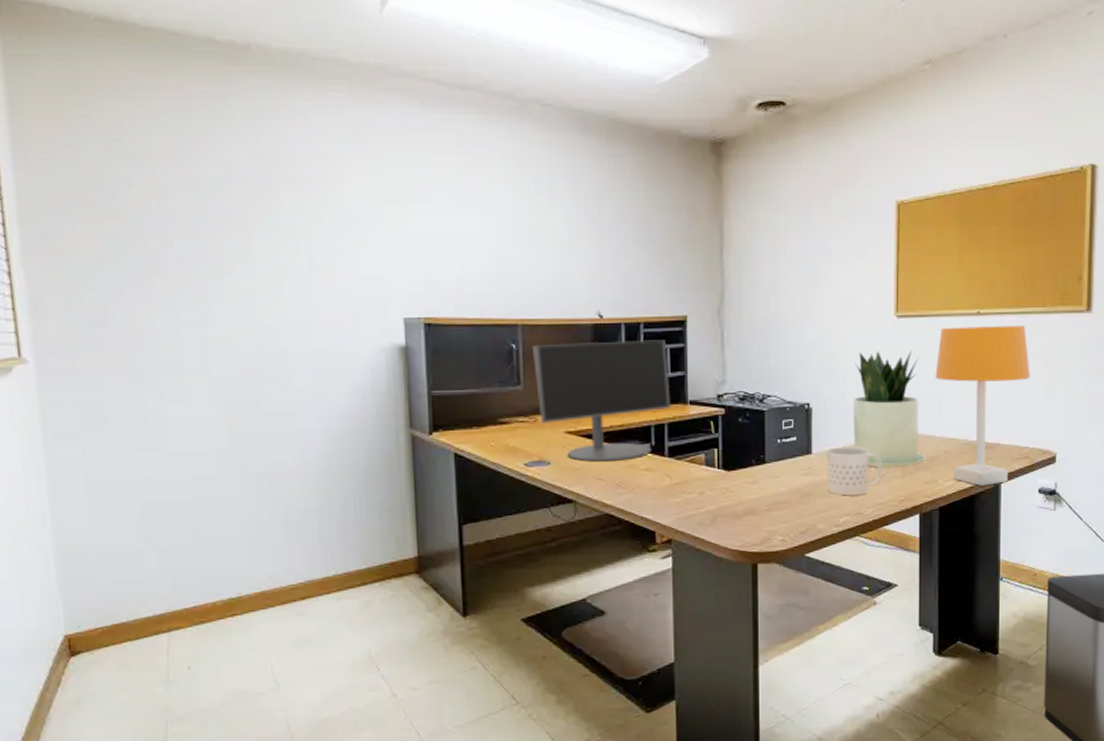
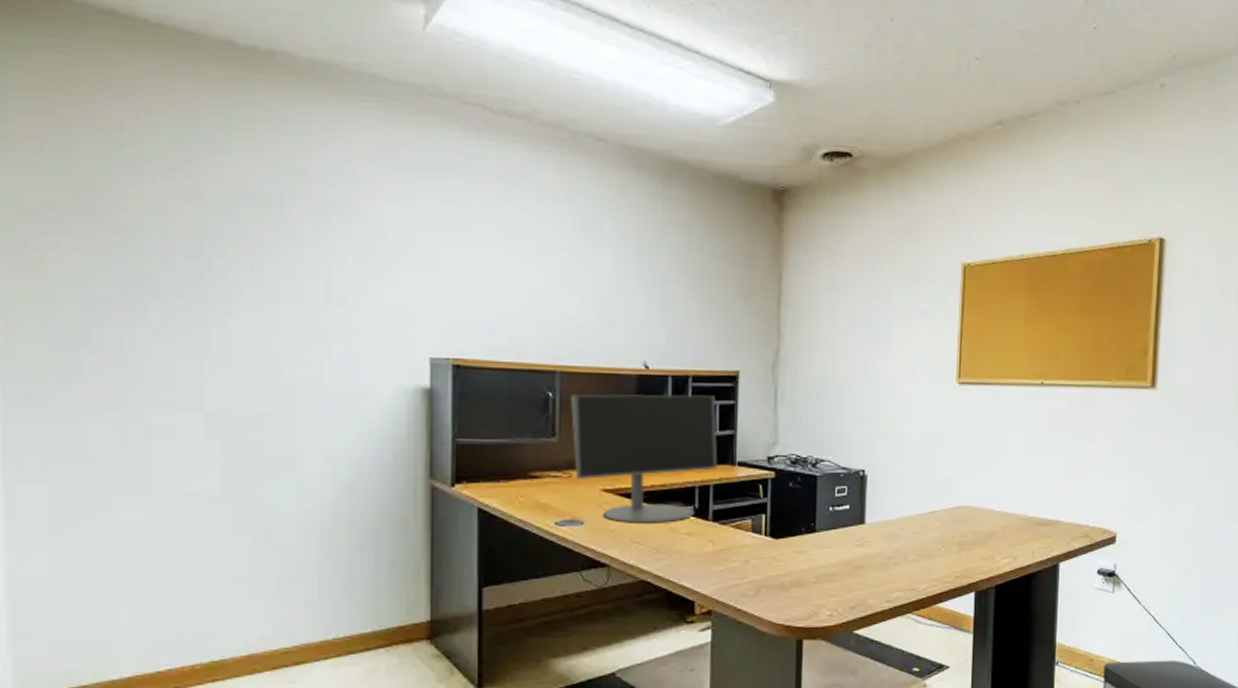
mug: present [826,446,882,496] -> none [879,518,938,570]
planter: present [853,350,927,469] -> none [909,418,984,542]
desk lamp: present [935,326,1030,486] -> none [996,397,1093,565]

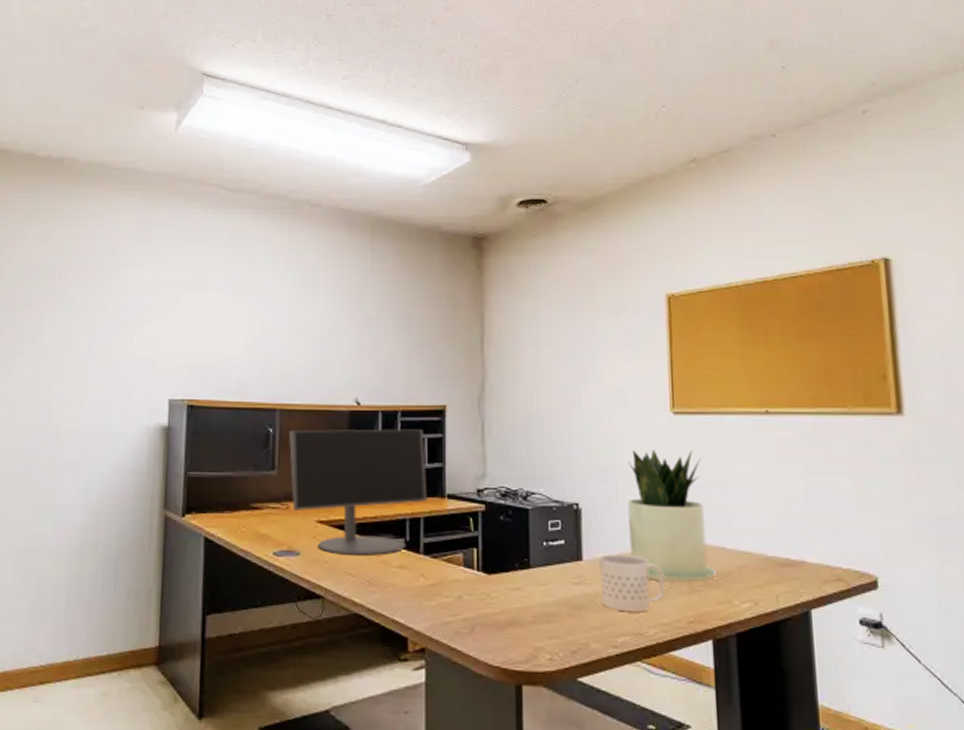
mug: none [879,518,938,570] -> present [599,554,665,613]
planter: none [909,418,984,542] -> present [628,449,717,583]

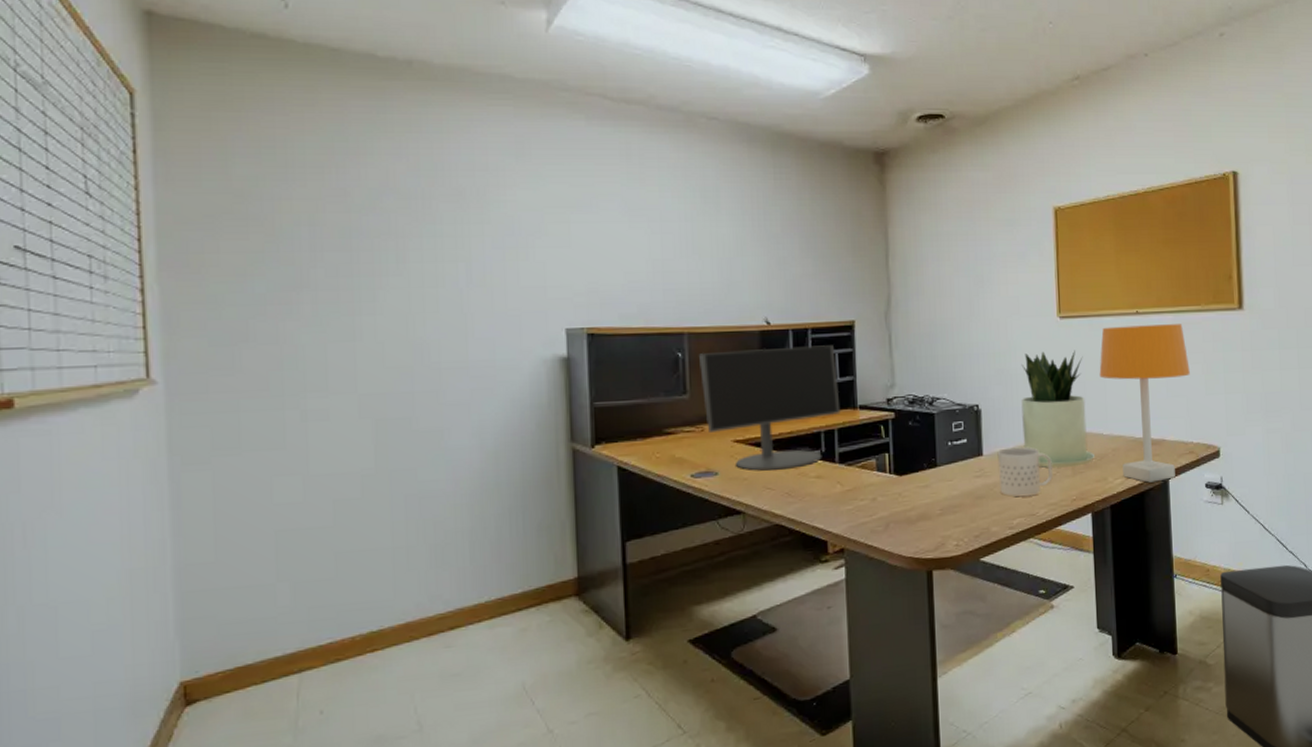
desk lamp: none [721,426,836,611] -> present [1099,324,1190,483]

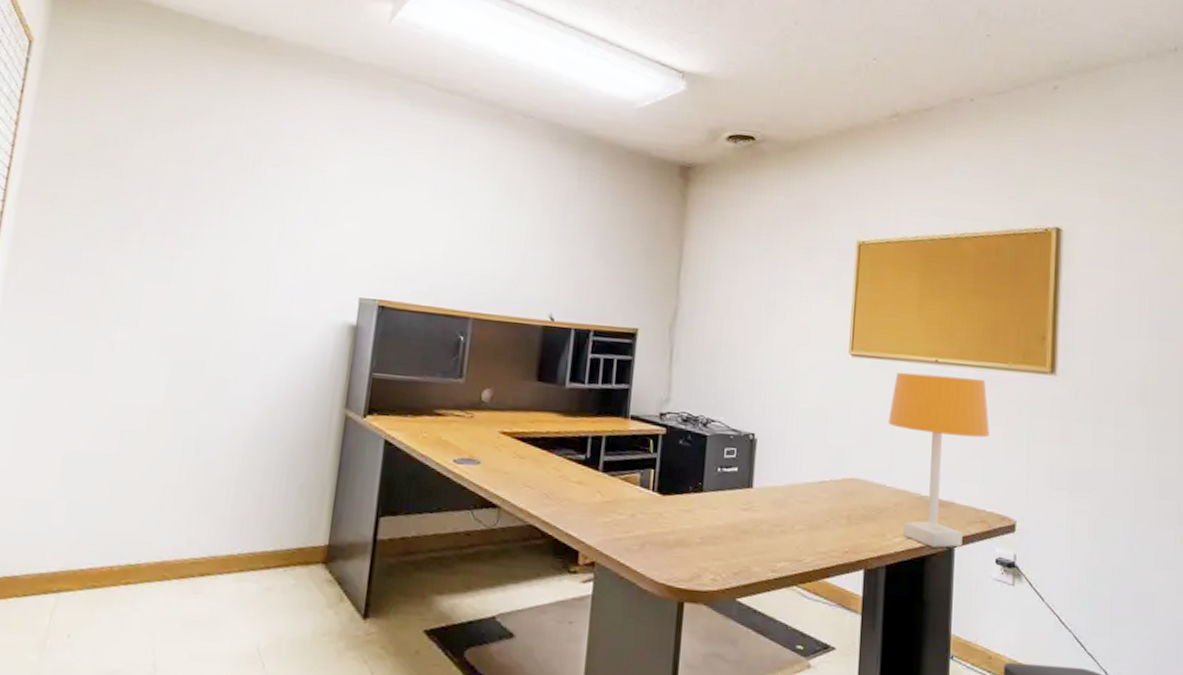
computer monitor: present [699,345,841,471] -> none [477,340,614,470]
mug: present [997,447,1053,497] -> none [766,484,826,541]
planter: present [1021,350,1096,468] -> none [797,387,875,517]

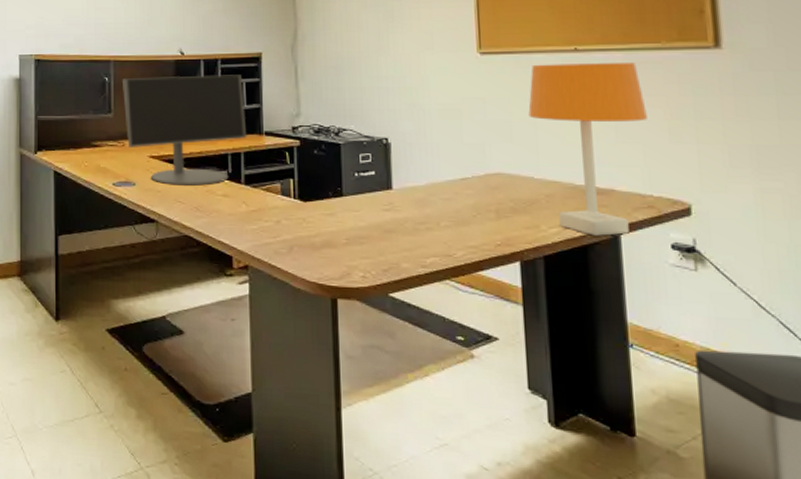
computer monitor: none [477,340,614,470] -> present [123,75,247,186]

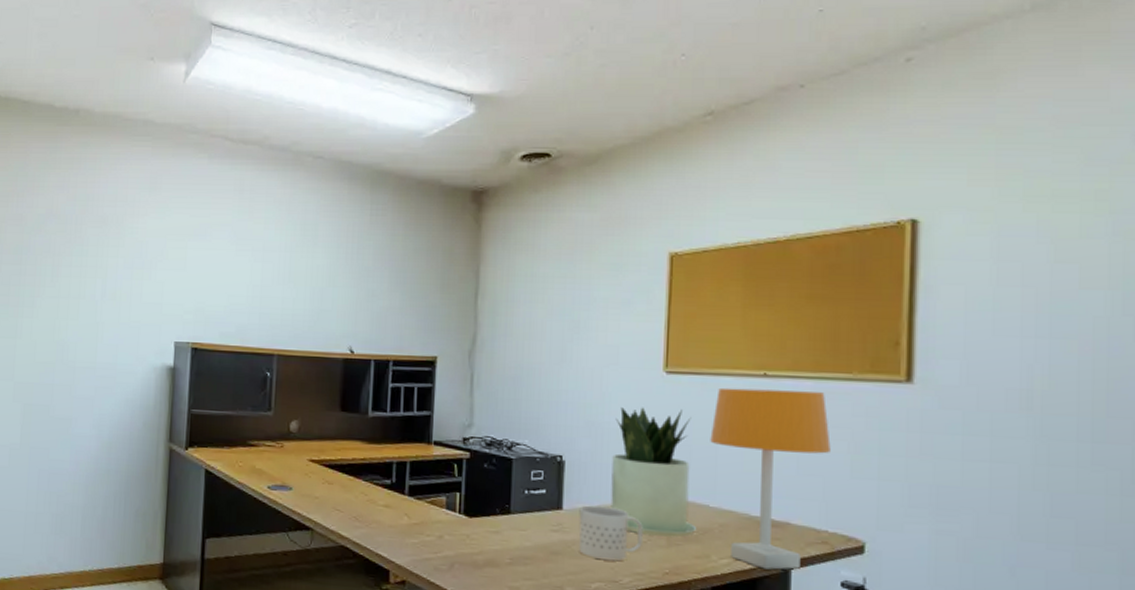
computer monitor: present [123,75,247,186] -> none [285,375,415,494]
mug: none [408,184,472,236] -> present [578,505,643,562]
planter: none [435,87,525,210] -> present [610,407,697,538]

